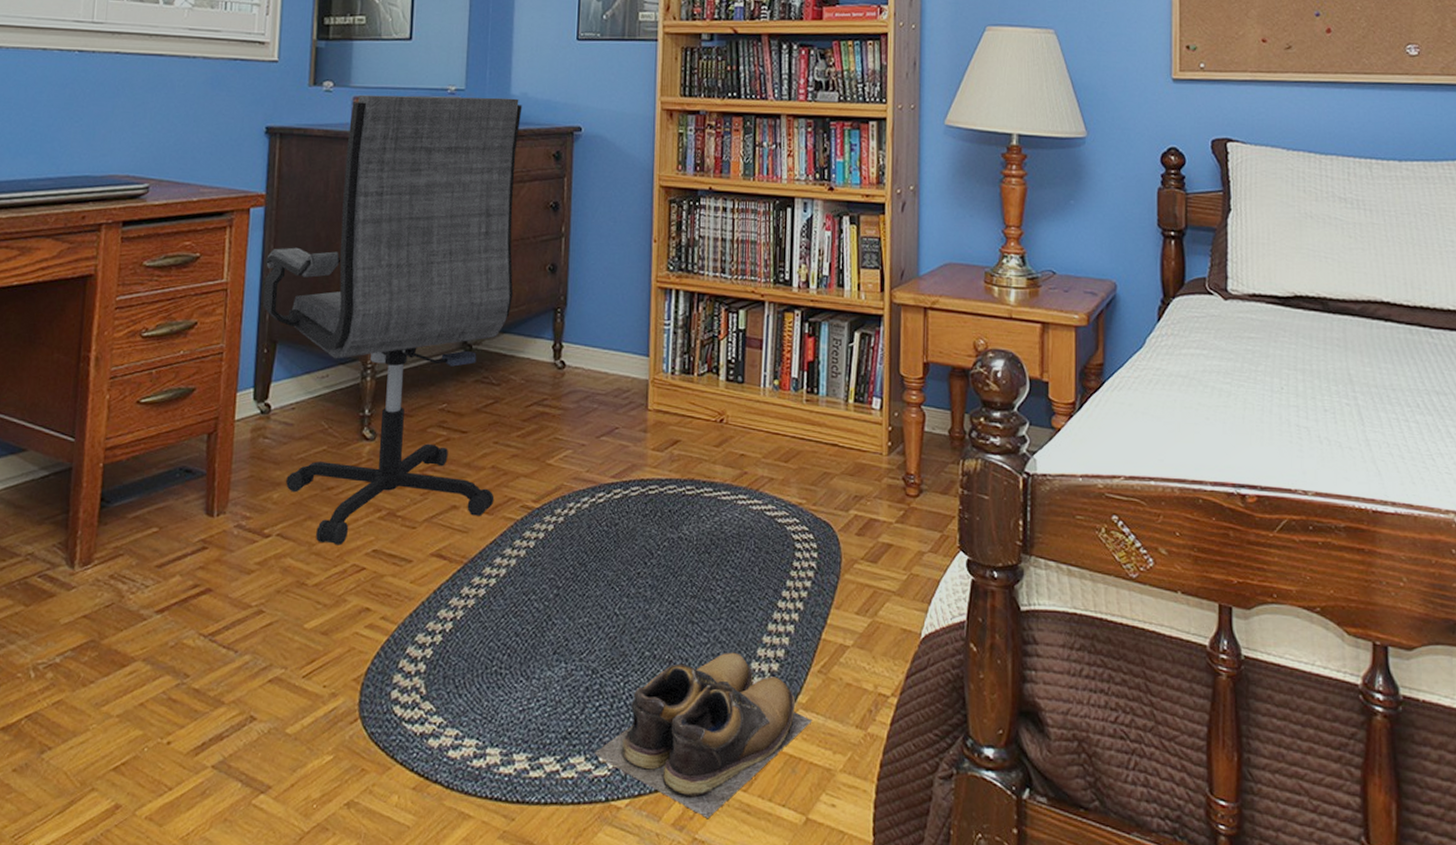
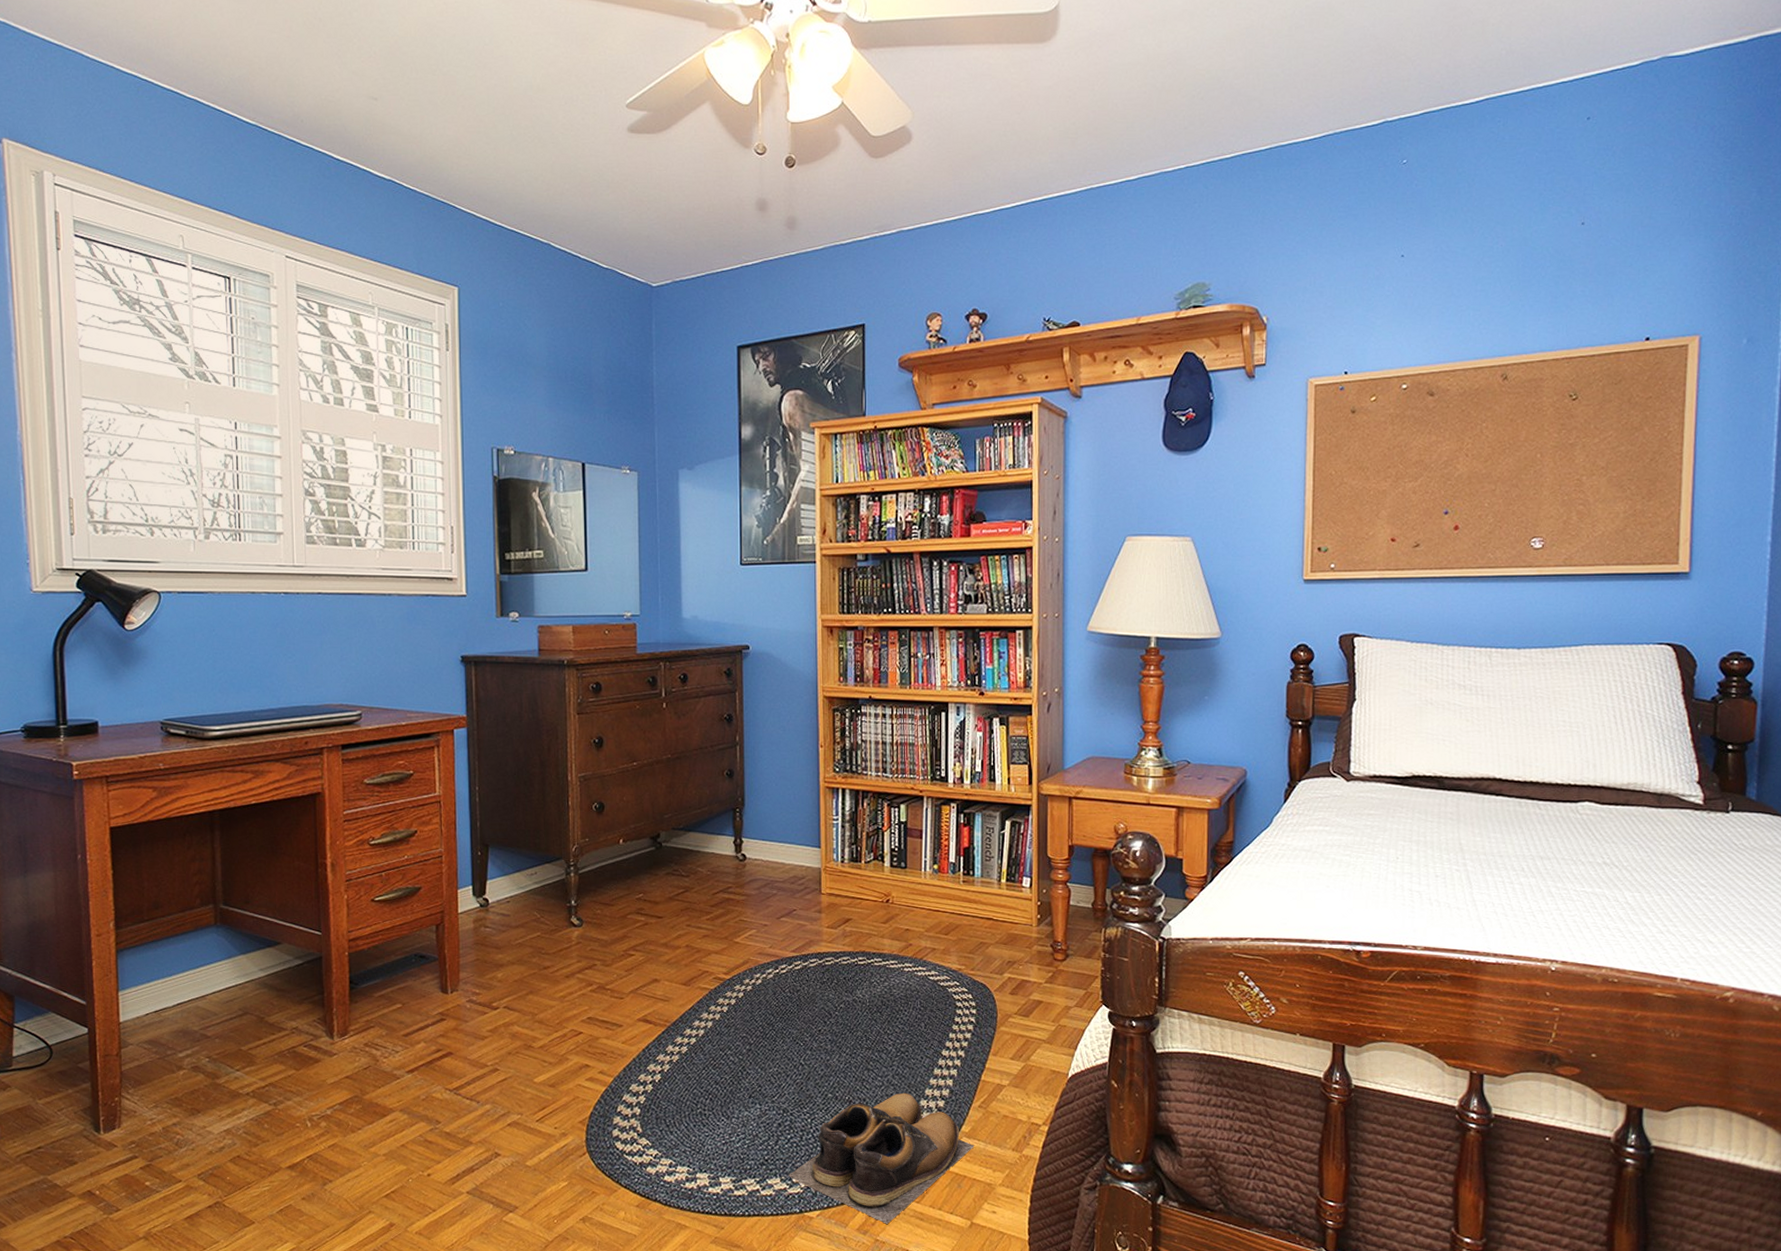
office chair: present [263,95,523,546] -> none [471,621,696,1014]

